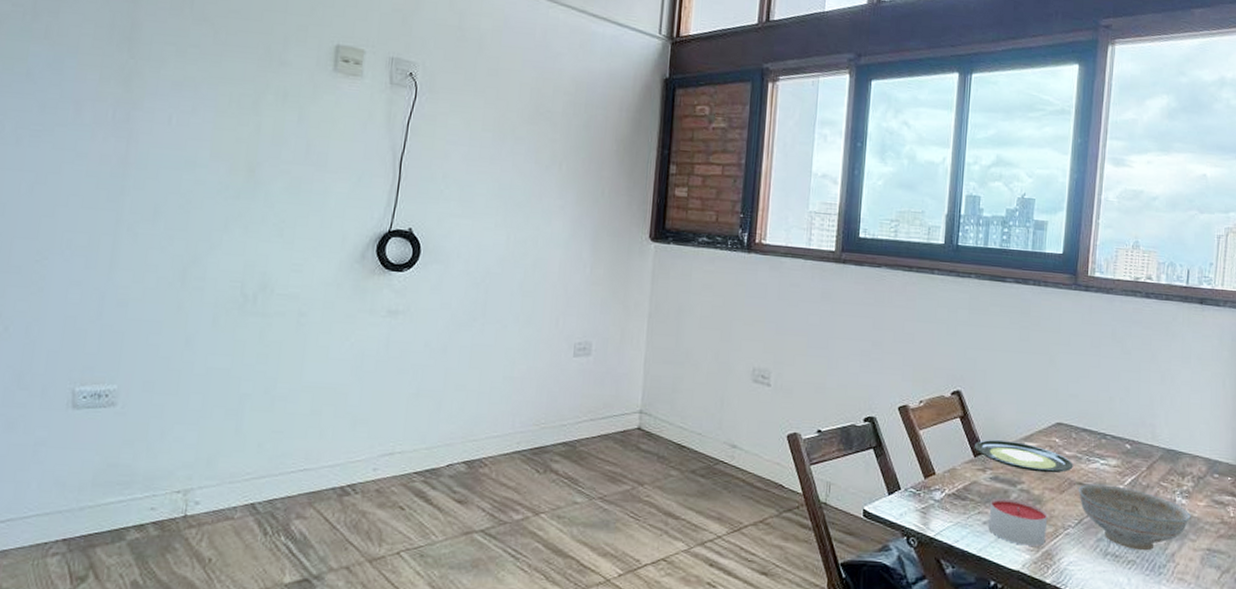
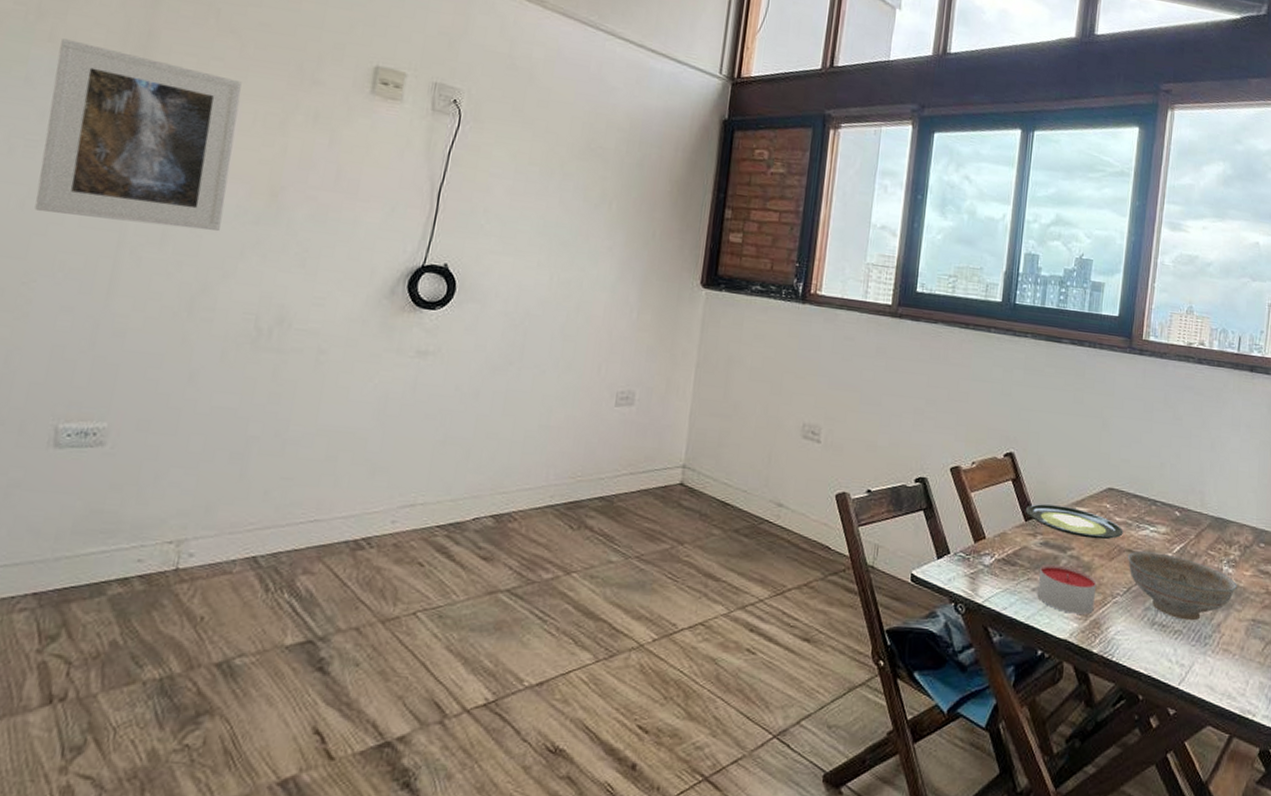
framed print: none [42,35,217,207] -> present [34,38,242,231]

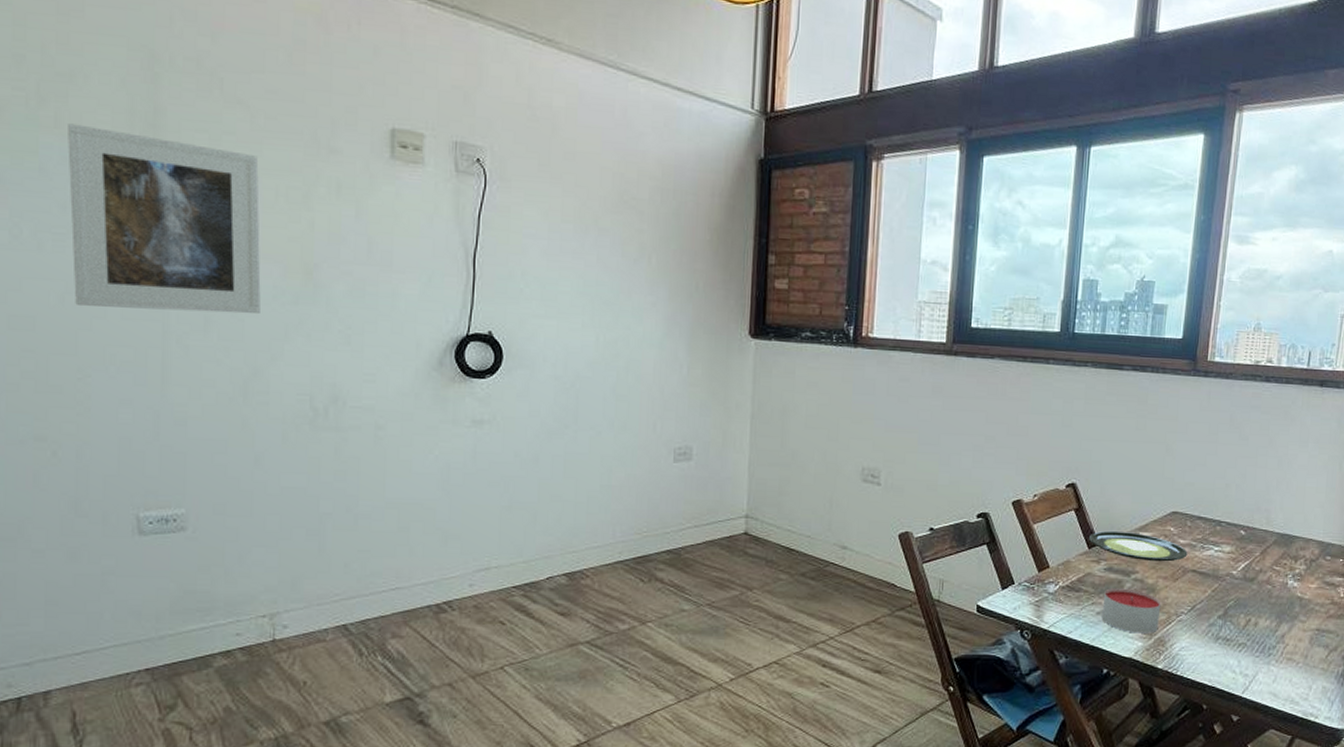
decorative bowl: present [1127,551,1237,621] -> none [1191,571,1302,634]

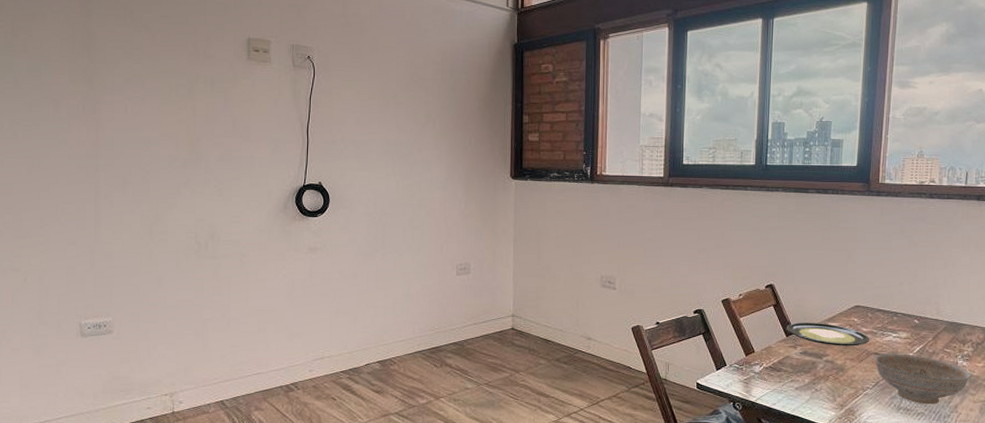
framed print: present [68,123,261,314] -> none [32,49,160,176]
candle: present [1102,588,1161,634] -> none [800,368,850,405]
decorative bowl: none [1191,571,1302,634] -> present [874,353,971,405]

